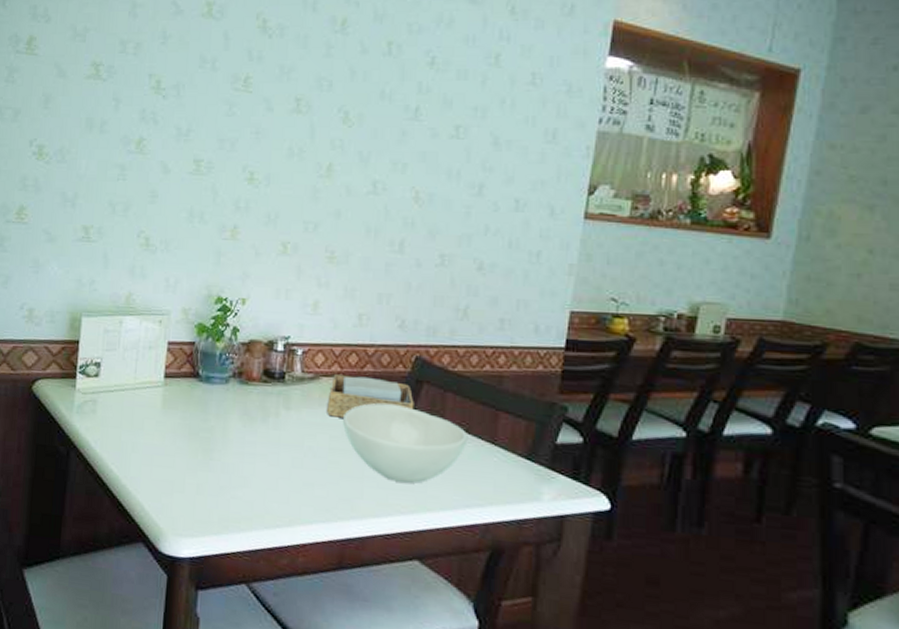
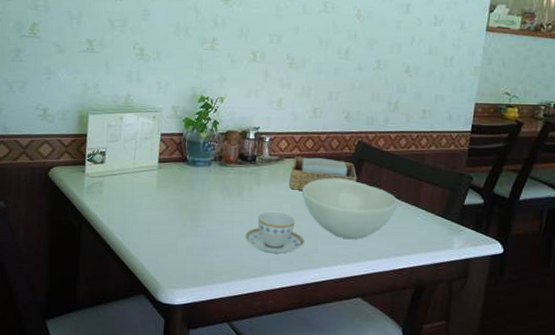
teacup: none [270,444,345,499] -> present [245,212,304,254]

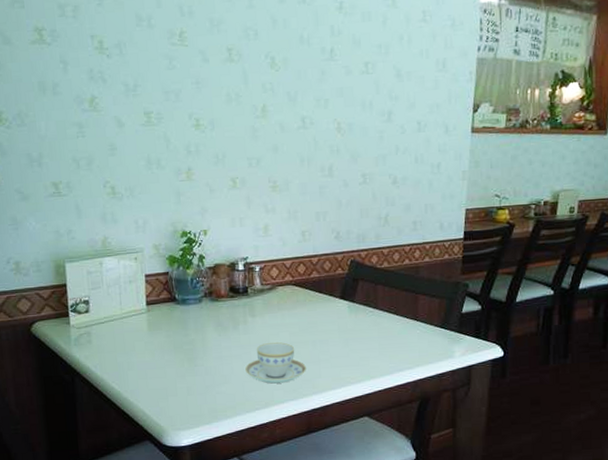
napkin holder: present [289,156,357,190] -> none [284,281,353,318]
soup bowl: present [302,178,398,239] -> none [299,301,397,360]

